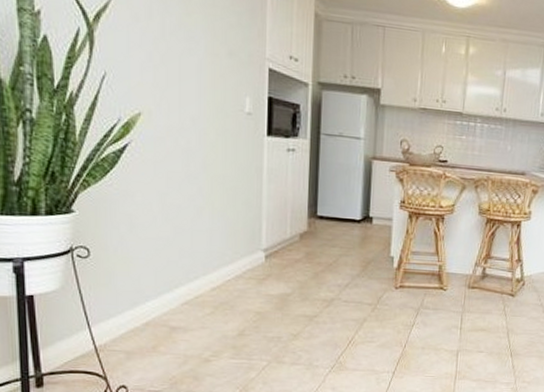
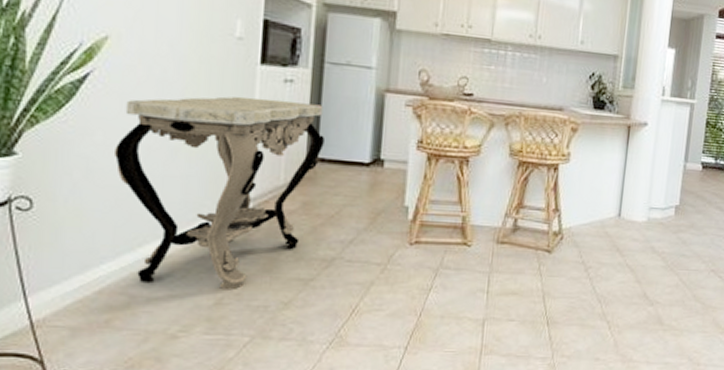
console table: none [151,163,322,323] -> present [113,96,324,289]

